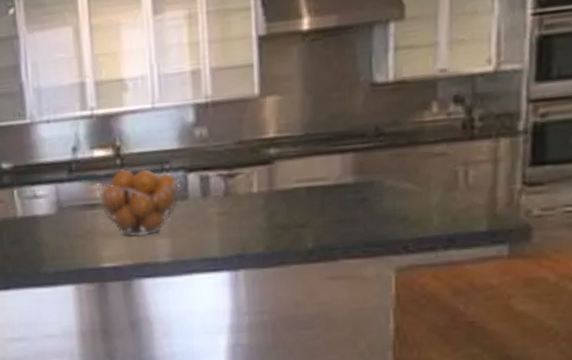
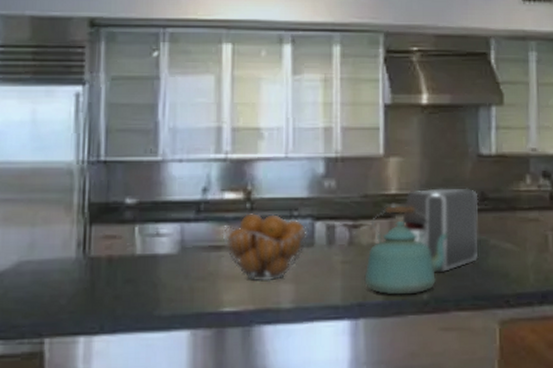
kettle: none [243,148,336,245] -> present [364,205,449,295]
coffee maker: none [282,123,372,220] -> present [402,188,479,273]

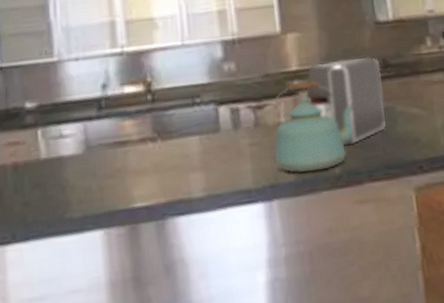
fruit basket: present [222,213,309,282] -> none [126,104,214,173]

